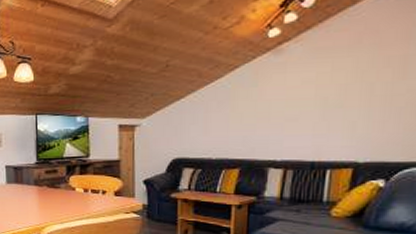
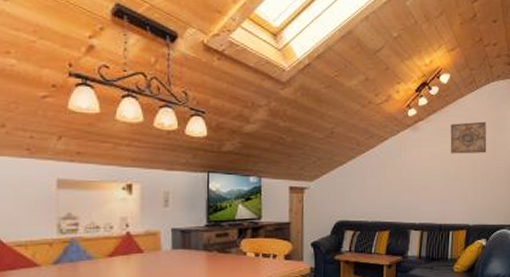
wall art: none [331,32,393,78] -> present [450,121,487,154]

